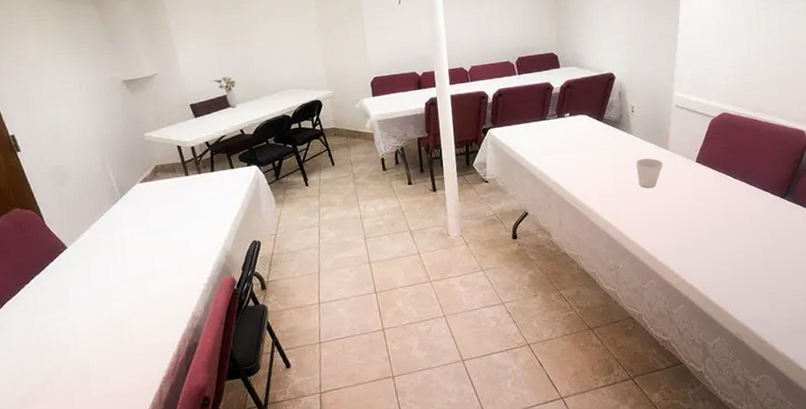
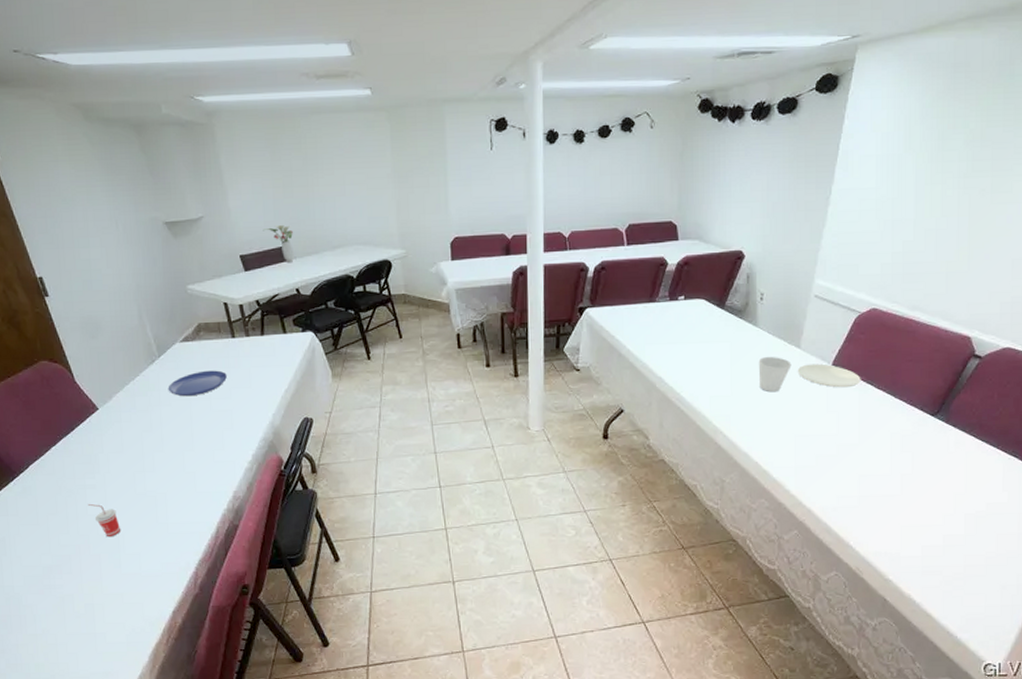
beverage cup: none [58,334,90,363] -> present [87,503,120,536]
plate: none [130,205,183,231] -> present [168,370,227,397]
plate: none [668,161,721,181] -> present [797,363,861,388]

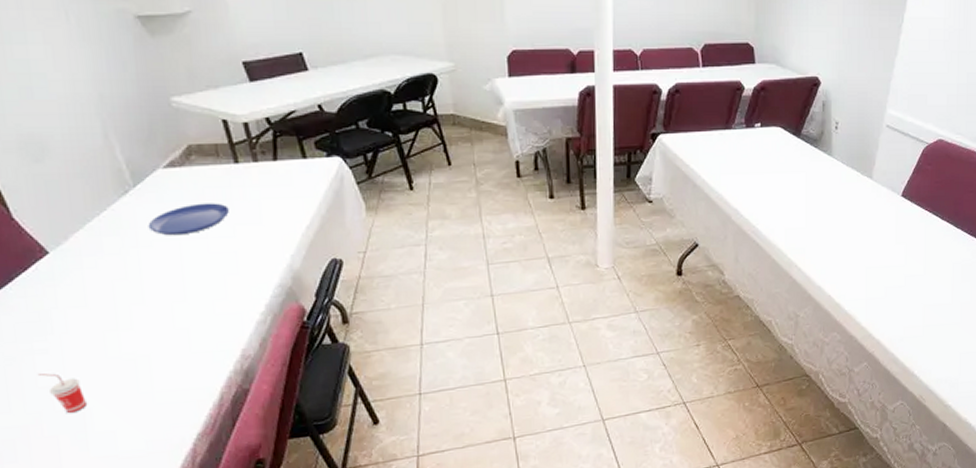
flower arrangement: present [263,224,295,262] -> none [272,25,316,72]
cup: present [758,357,792,392] -> none [832,188,864,224]
plate: present [797,363,861,388] -> none [869,194,927,219]

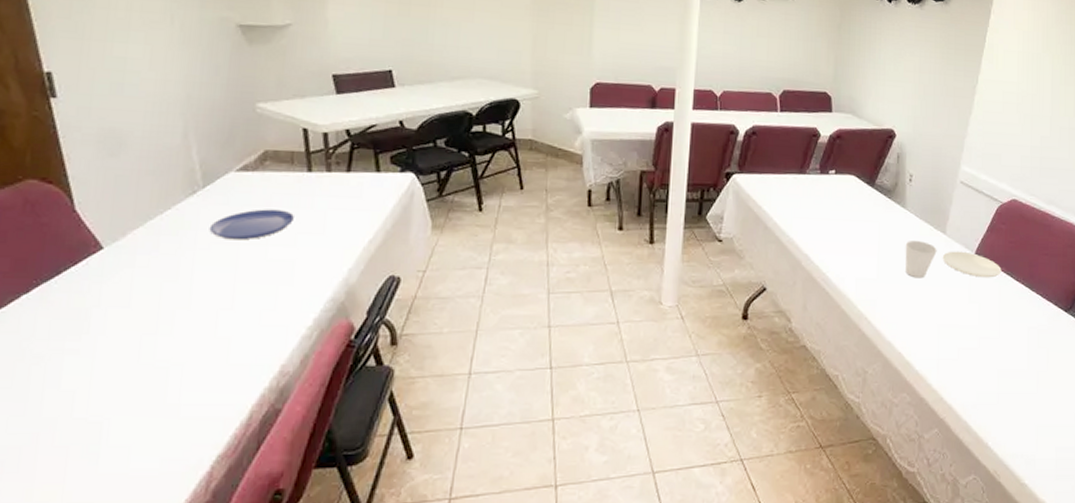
beverage cup: present [37,372,86,413] -> none [62,374,107,421]
cup: none [832,188,864,224] -> present [905,241,937,279]
plate: none [869,194,927,219] -> present [942,251,1002,278]

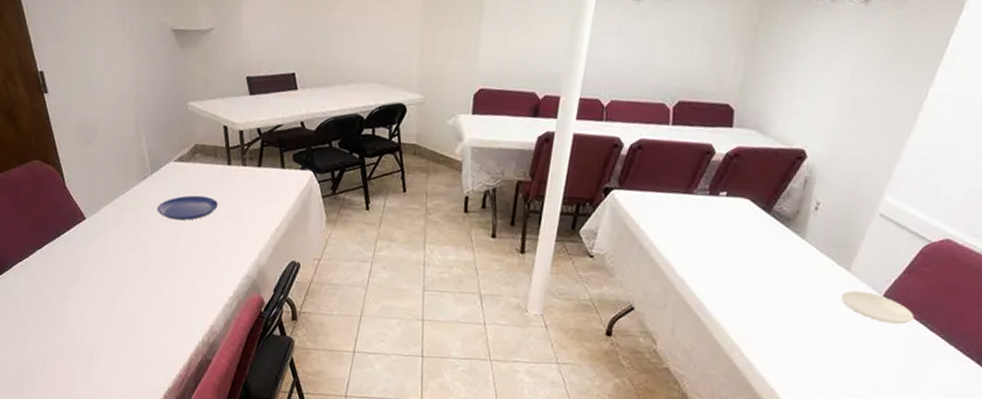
cup: present [905,241,937,279] -> none [793,275,836,316]

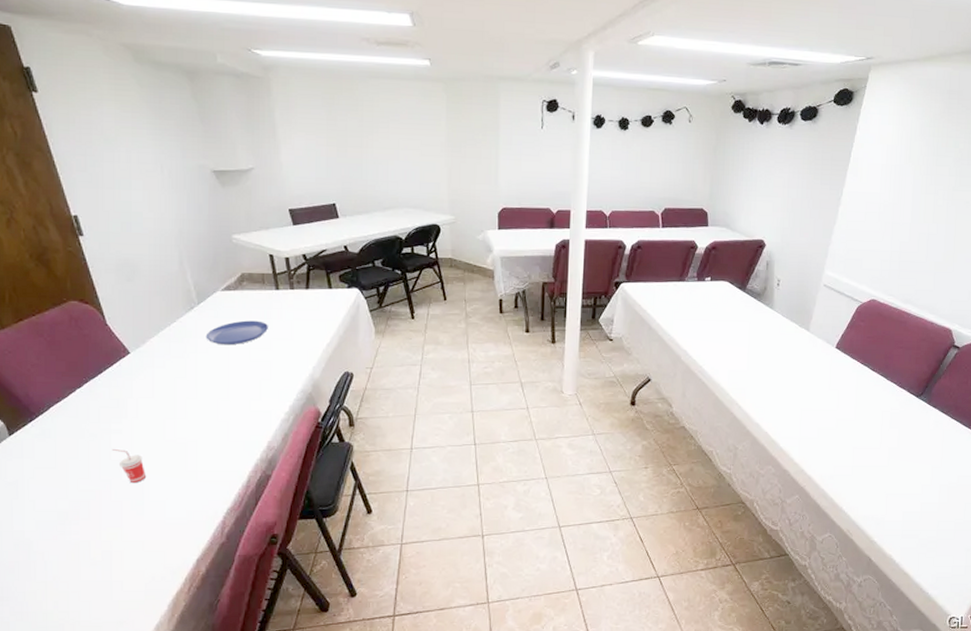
beverage cup: none [66,313,95,350] -> present [111,448,145,482]
plate: present [840,290,914,325] -> none [805,346,860,369]

